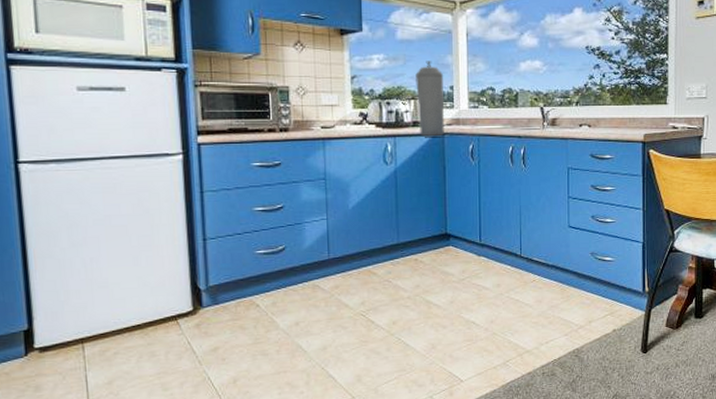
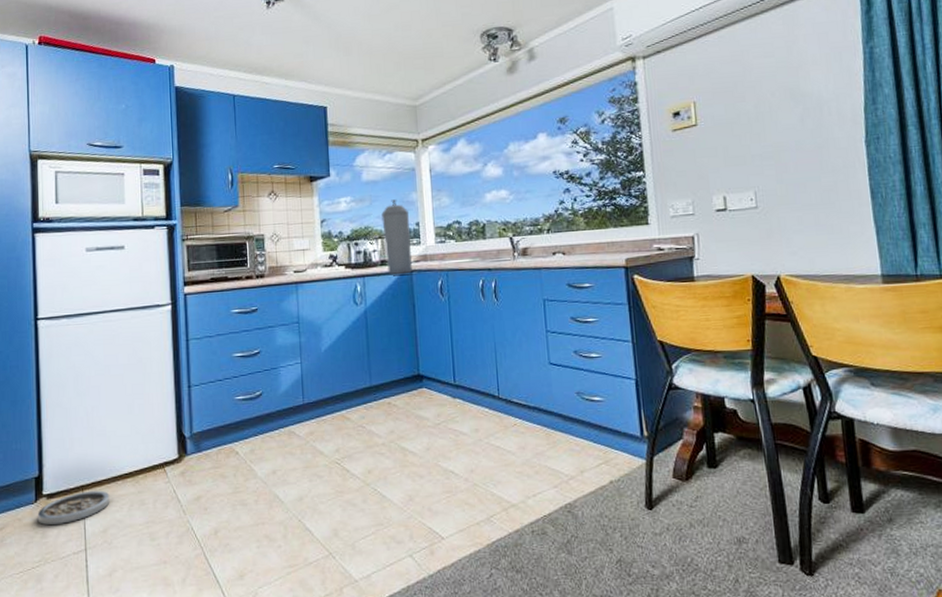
pet bowl: none [28,343,115,379] -> present [37,490,110,526]

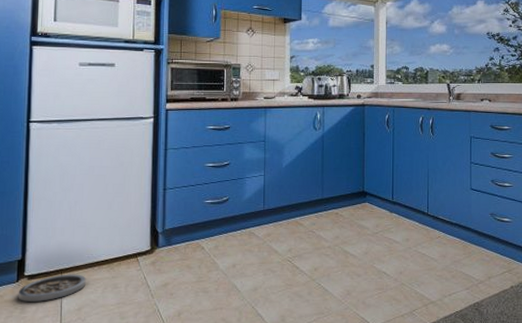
canister: present [382,199,412,275] -> none [343,44,365,107]

